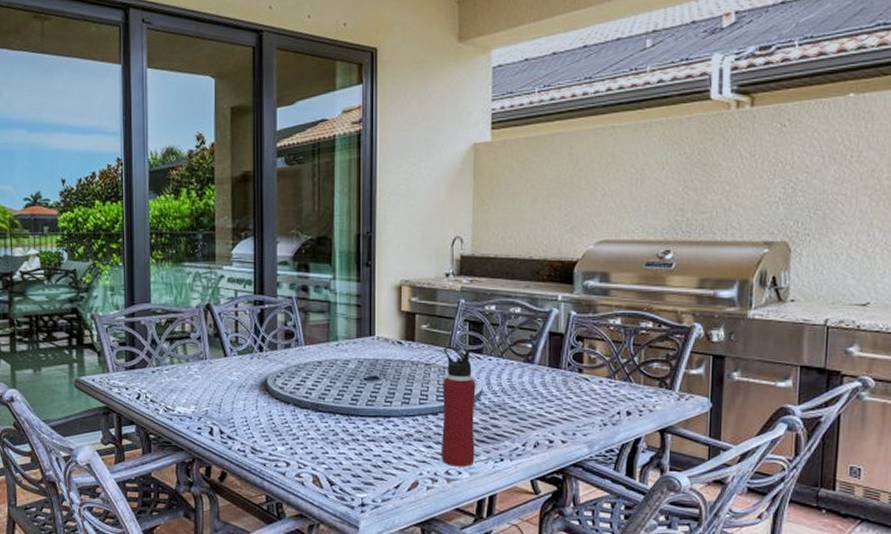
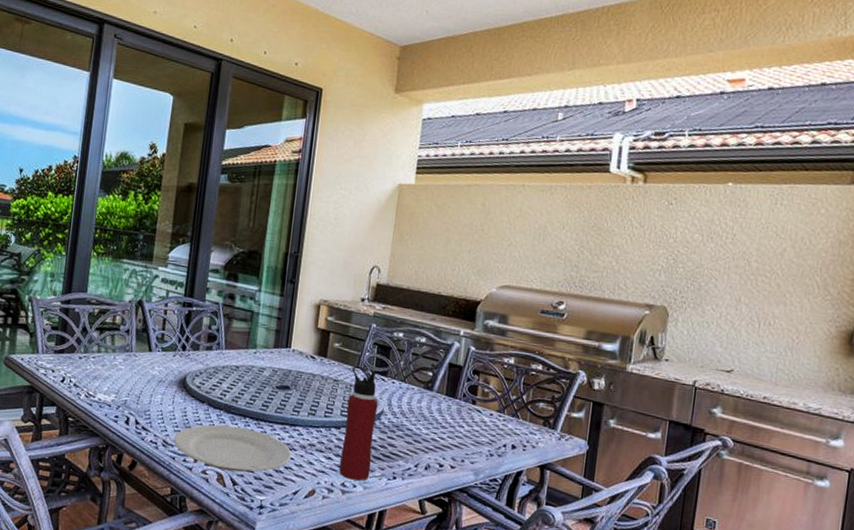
plate: none [263,424,389,471] -> present [174,424,292,472]

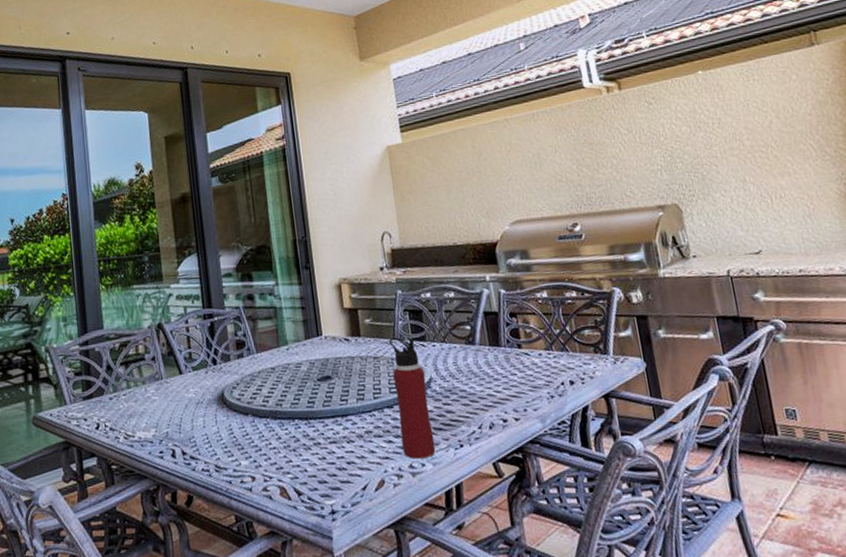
plate: present [174,424,292,472] -> none [226,431,351,482]

